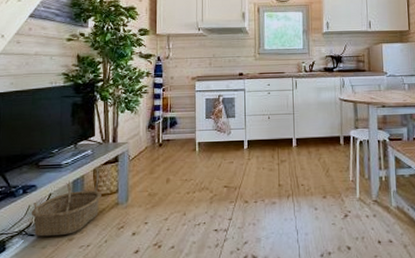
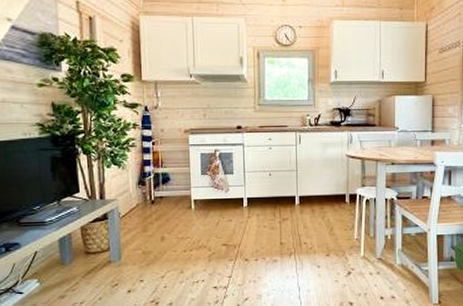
basket: present [31,165,101,237] -> none [16,223,92,295]

